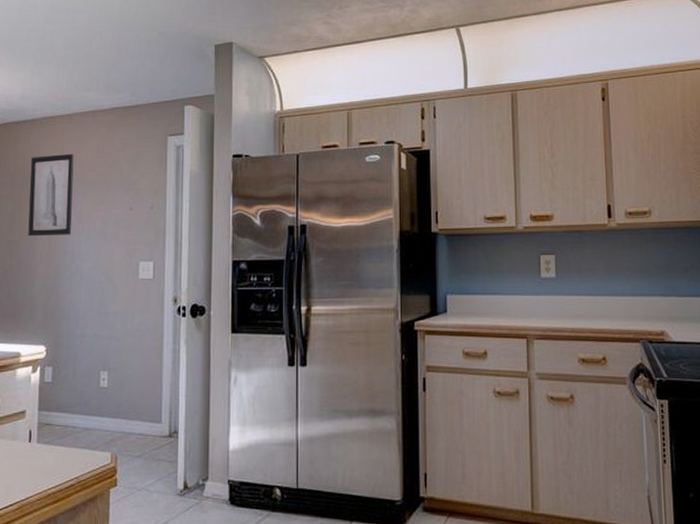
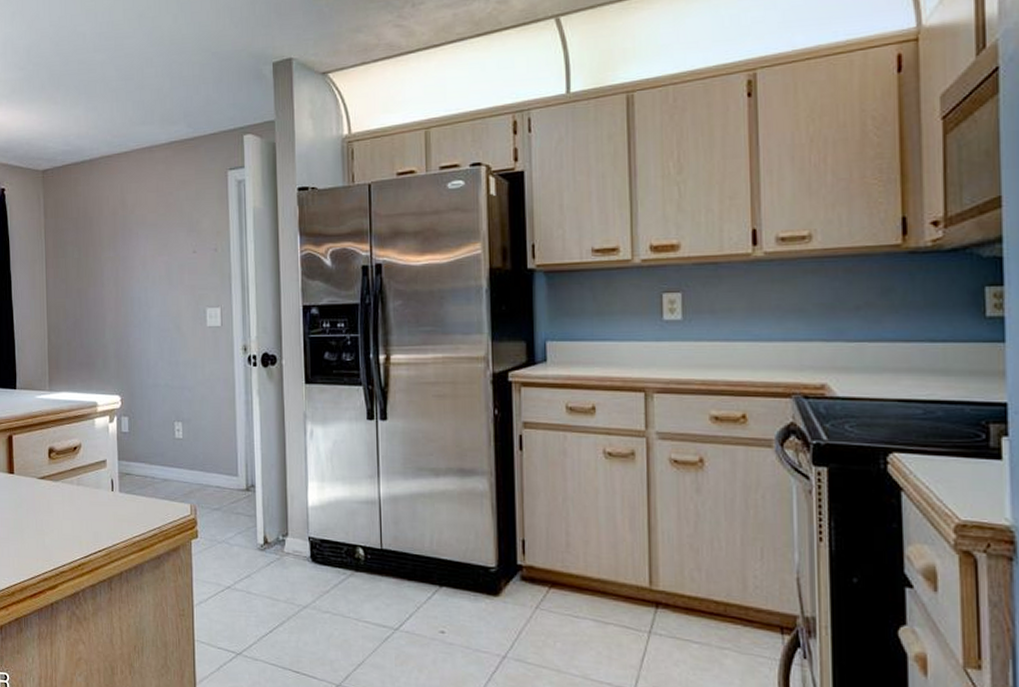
wall art: present [28,153,74,237] -> none [92,194,137,284]

